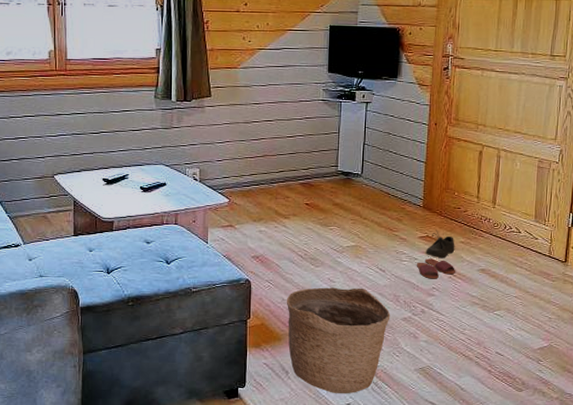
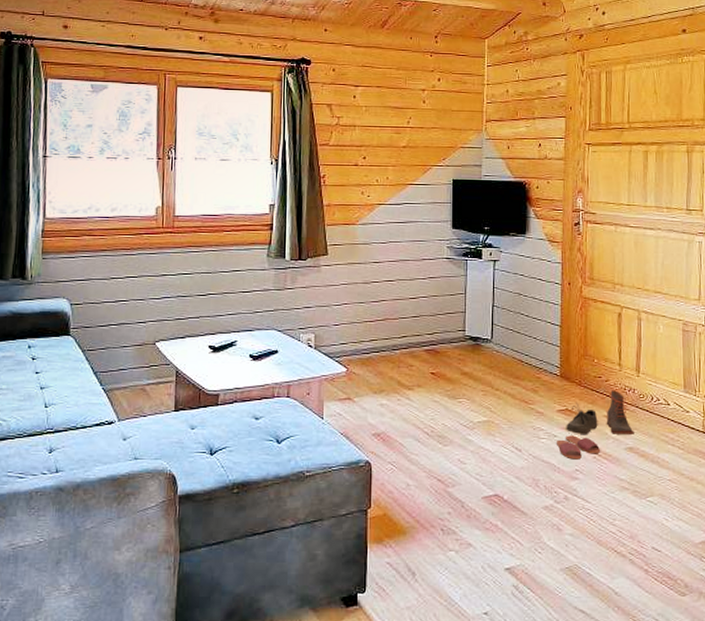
basket: present [286,287,391,393] -> none [411,470,530,599]
boot: none [463,219,487,258] -> present [607,390,634,434]

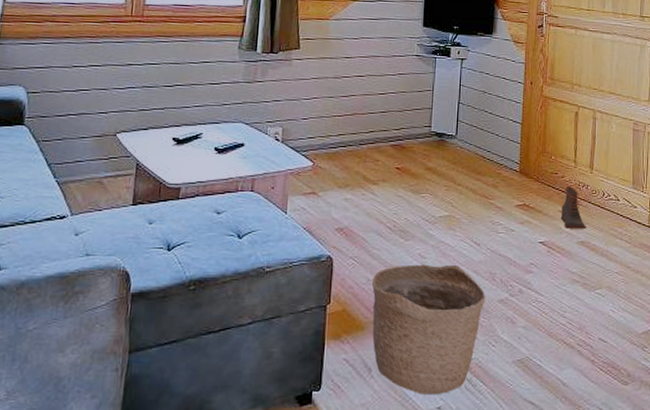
basket: none [411,470,530,599] -> present [371,264,486,395]
slippers: present [557,435,600,460] -> none [514,230,554,254]
arctic: present [566,402,598,435] -> none [523,197,553,230]

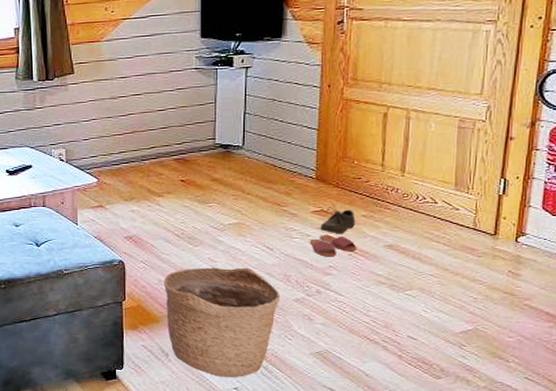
slippers: none [514,230,554,254] -> present [310,234,356,257]
arctic: none [523,197,553,230] -> present [320,203,356,234]
boot: present [561,186,586,229] -> none [365,190,395,233]

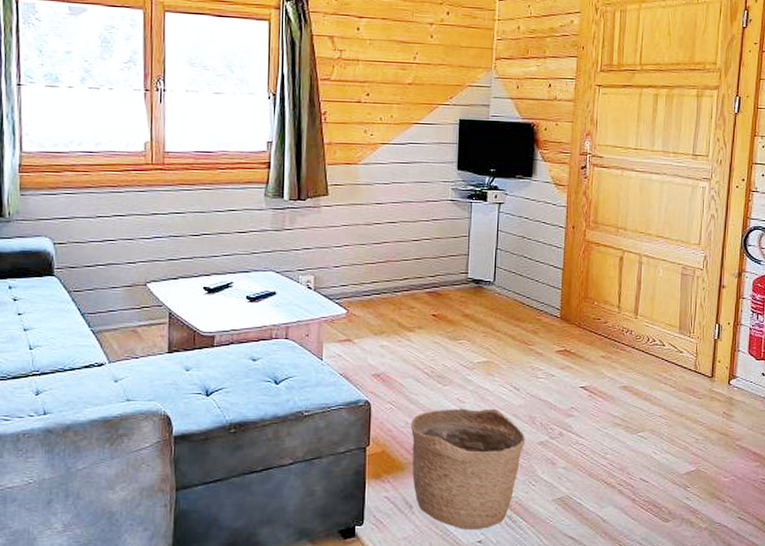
slippers: present [310,234,356,257] -> none [554,375,596,398]
arctic: present [320,203,356,234] -> none [564,343,595,375]

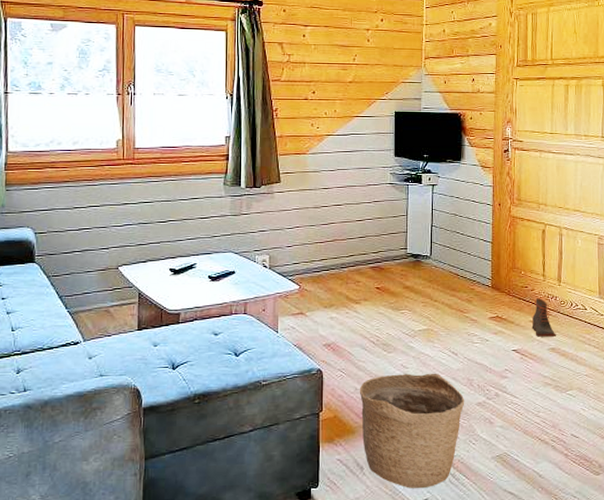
boot: none [604,331,629,374] -> present [532,298,556,337]

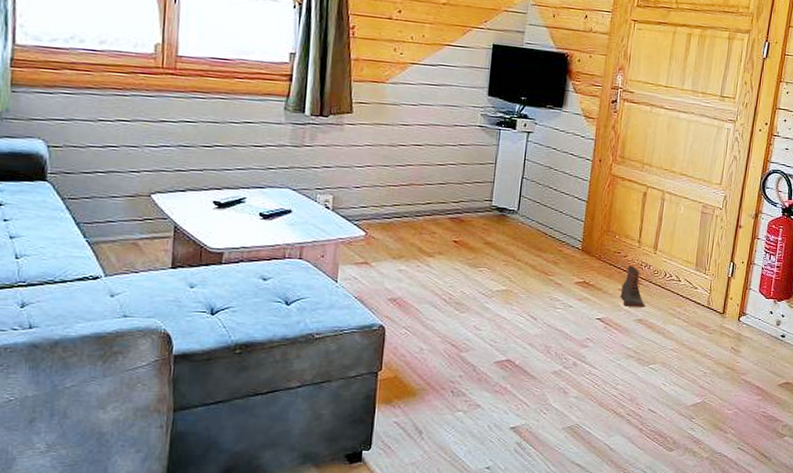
basket: present [359,373,465,488] -> none [424,336,540,456]

